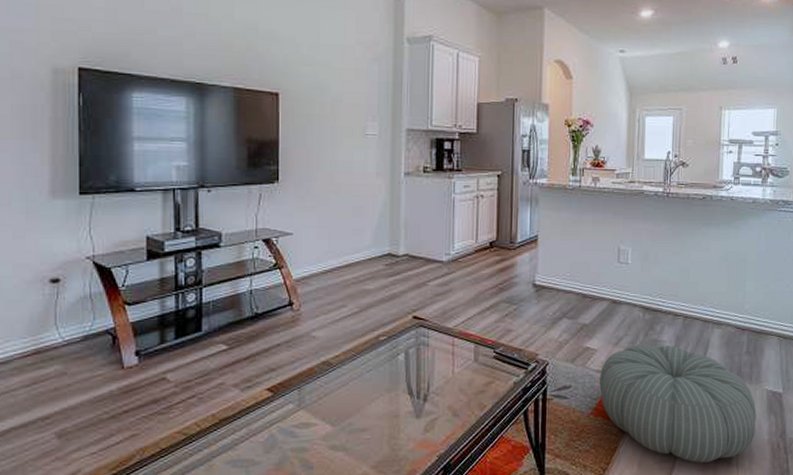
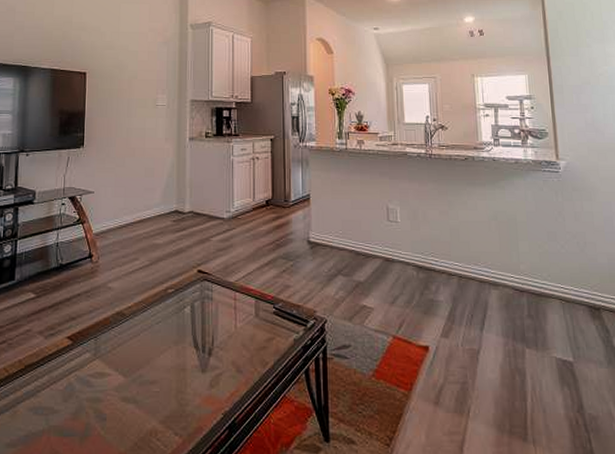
pouf: present [599,344,757,463] -> none [378,304,549,437]

